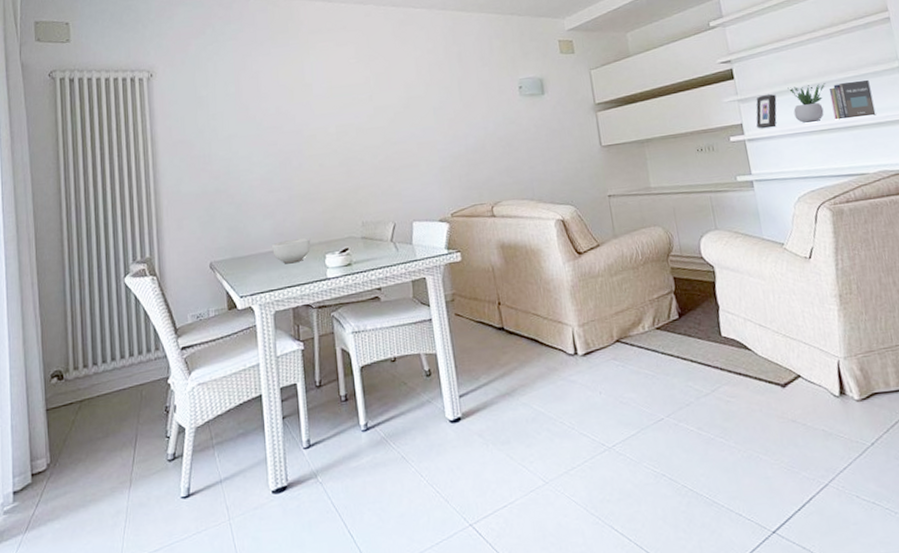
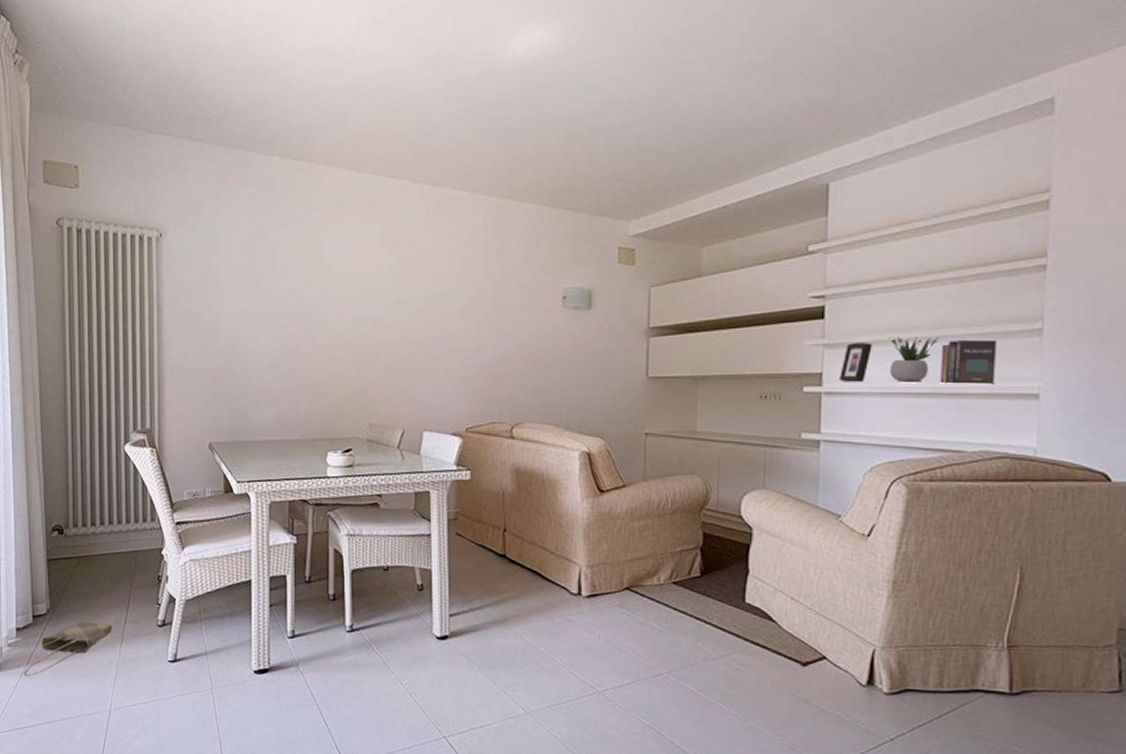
tote bag: none [22,468,119,545] -> present [23,622,112,677]
bowl: present [272,238,311,264] -> none [273,431,314,456]

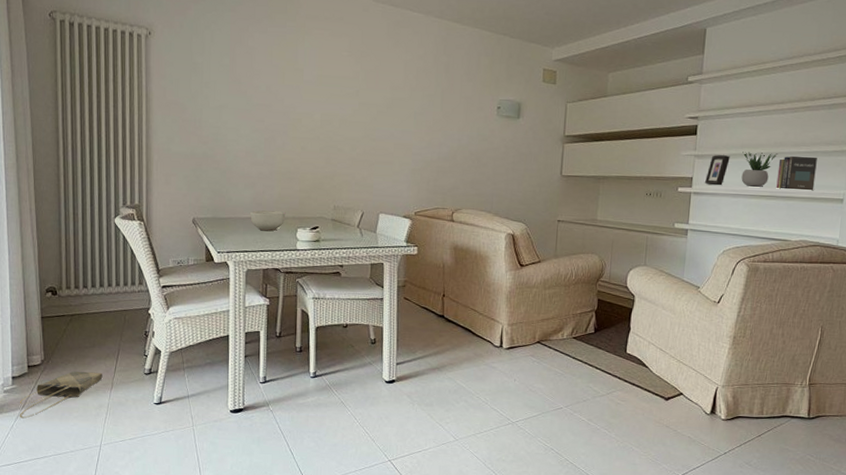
bowl: none [273,431,314,456] -> present [250,210,286,231]

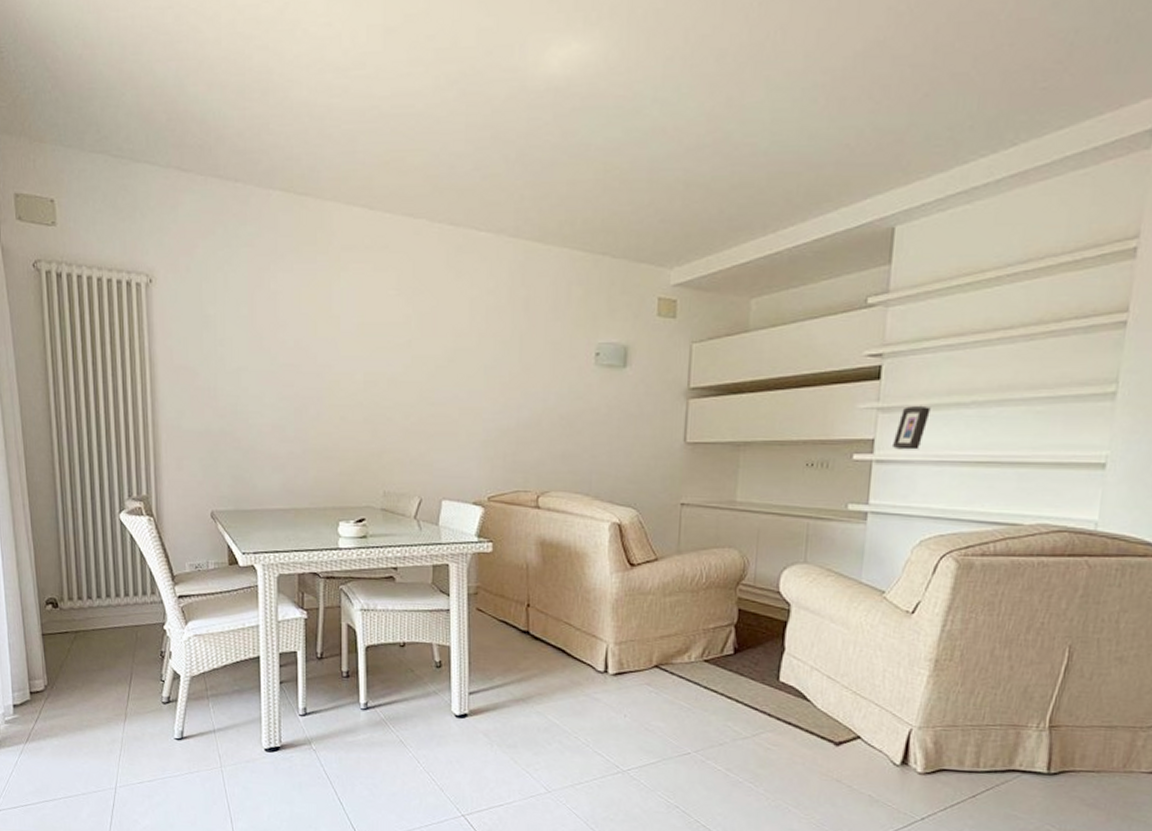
tote bag: present [19,371,103,418] -> none [23,698,115,754]
bowl: present [250,210,286,231] -> none [280,499,324,526]
potted plant: present [741,152,777,188] -> none [947,400,1002,451]
books: present [776,156,817,191] -> none [1000,403,1065,453]

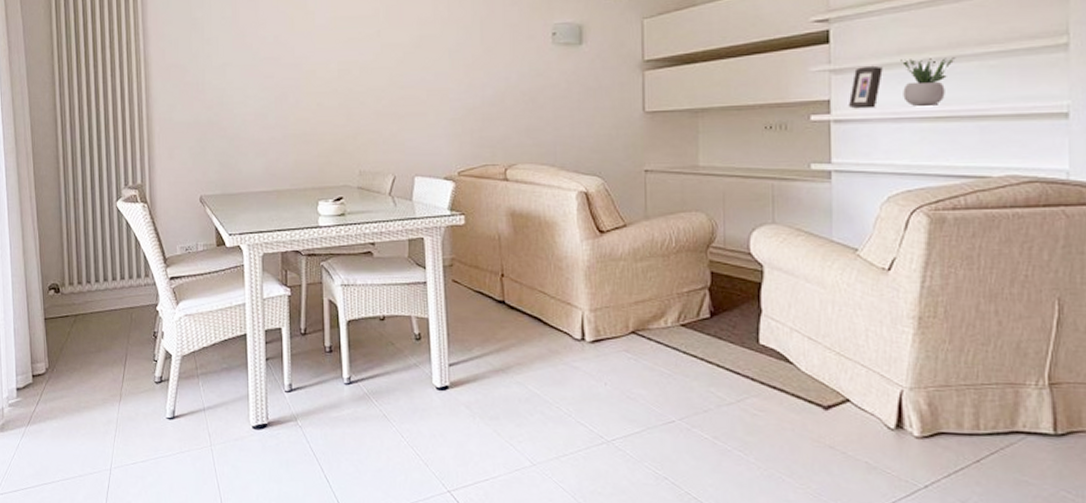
potted plant: none [947,400,1002,451] -> present [900,58,954,107]

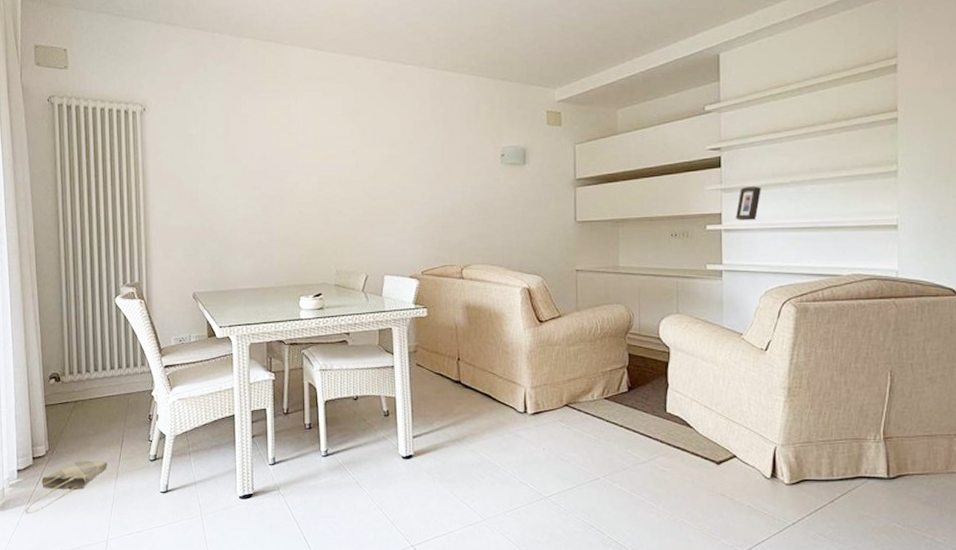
tote bag: none [25,380,110,437] -> present [25,460,108,514]
potted plant: present [900,58,954,107] -> none [775,181,814,220]

